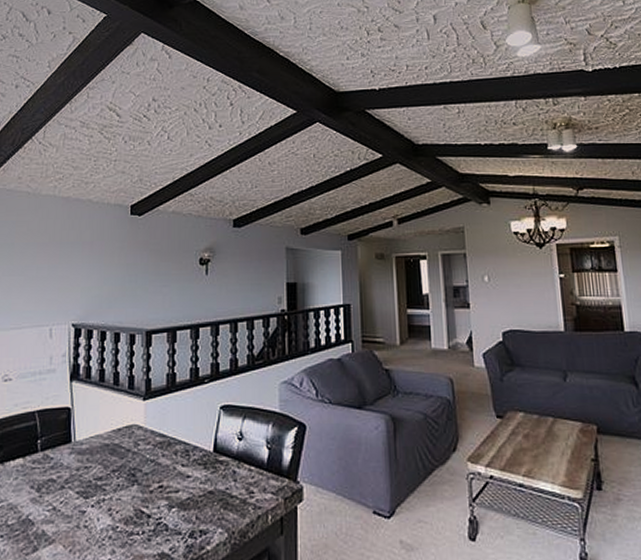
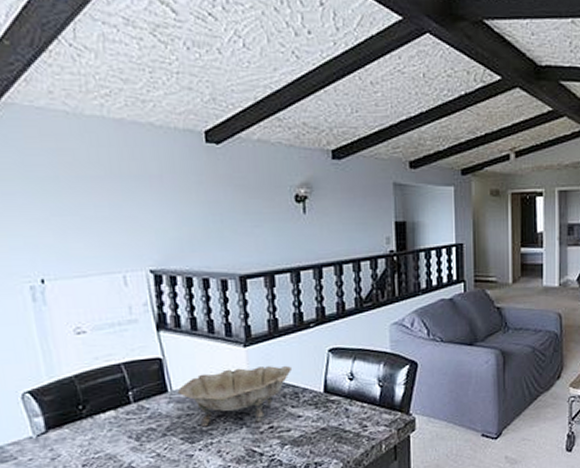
decorative bowl: none [79,421,186,482] -> present [177,365,293,427]

